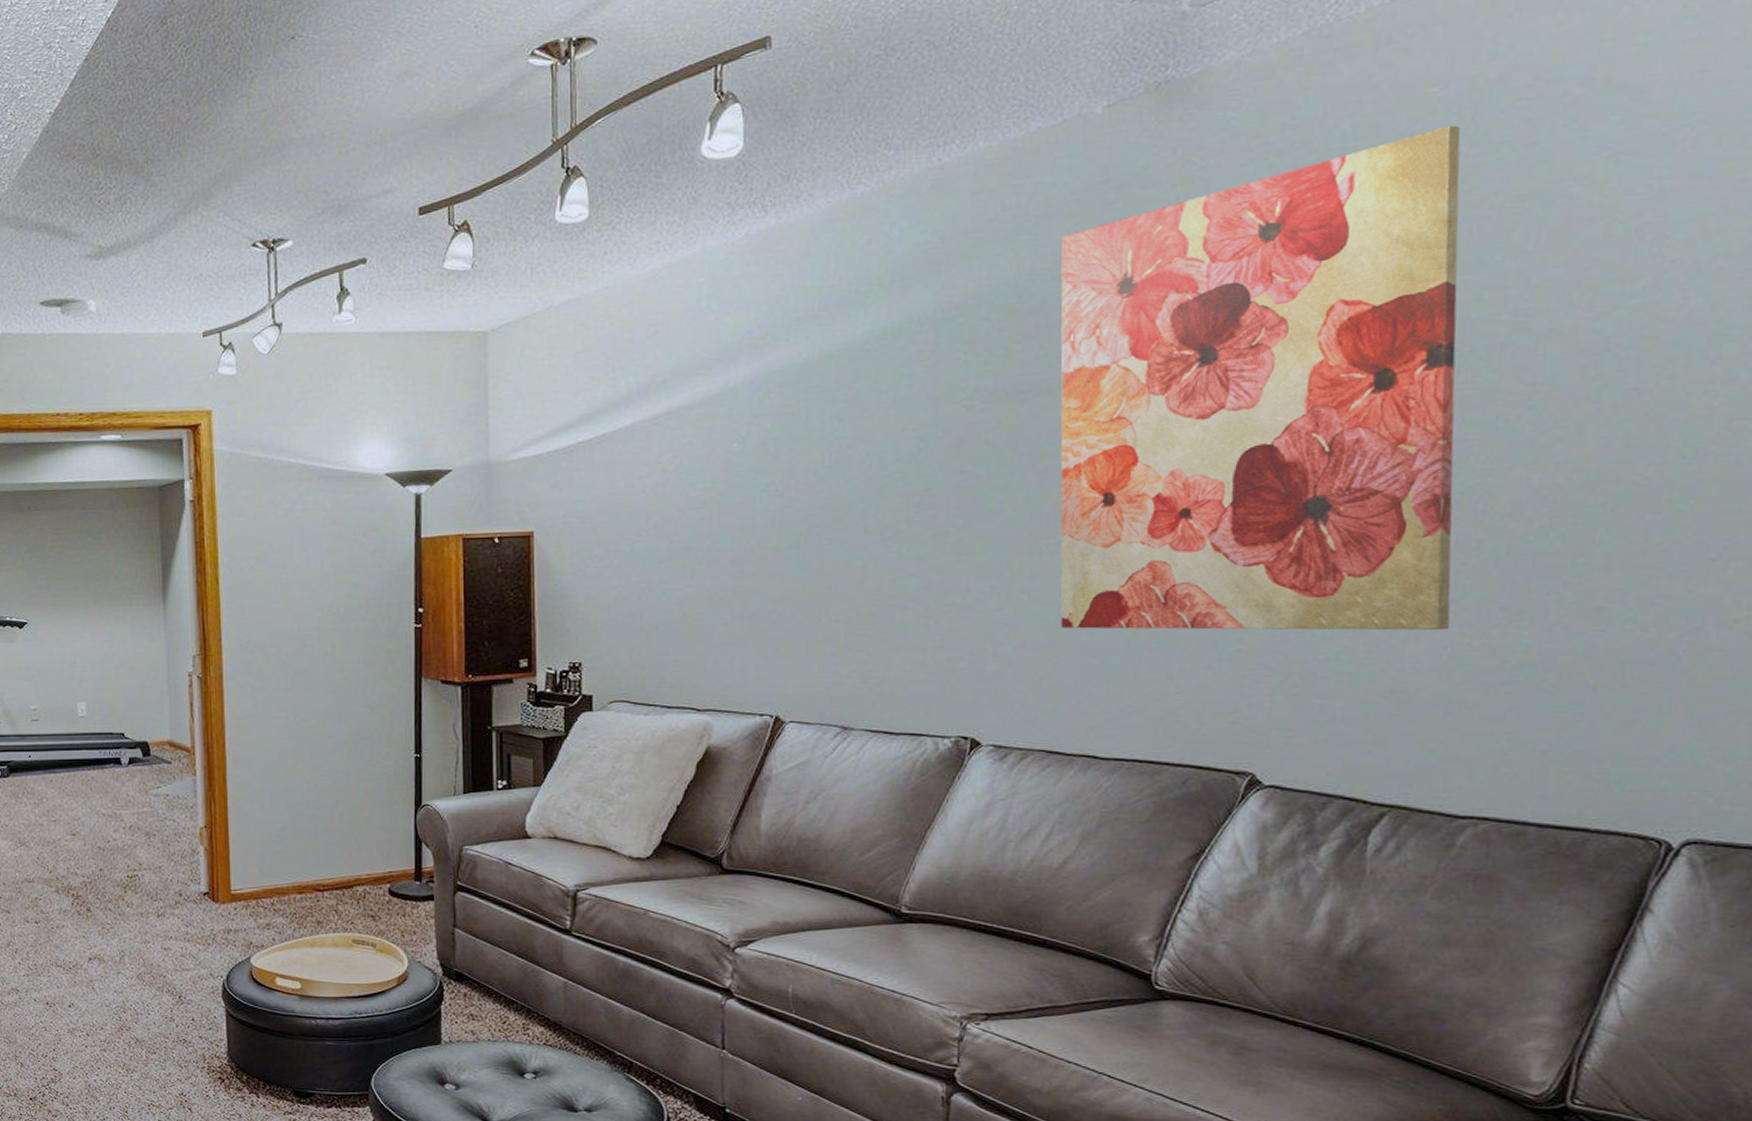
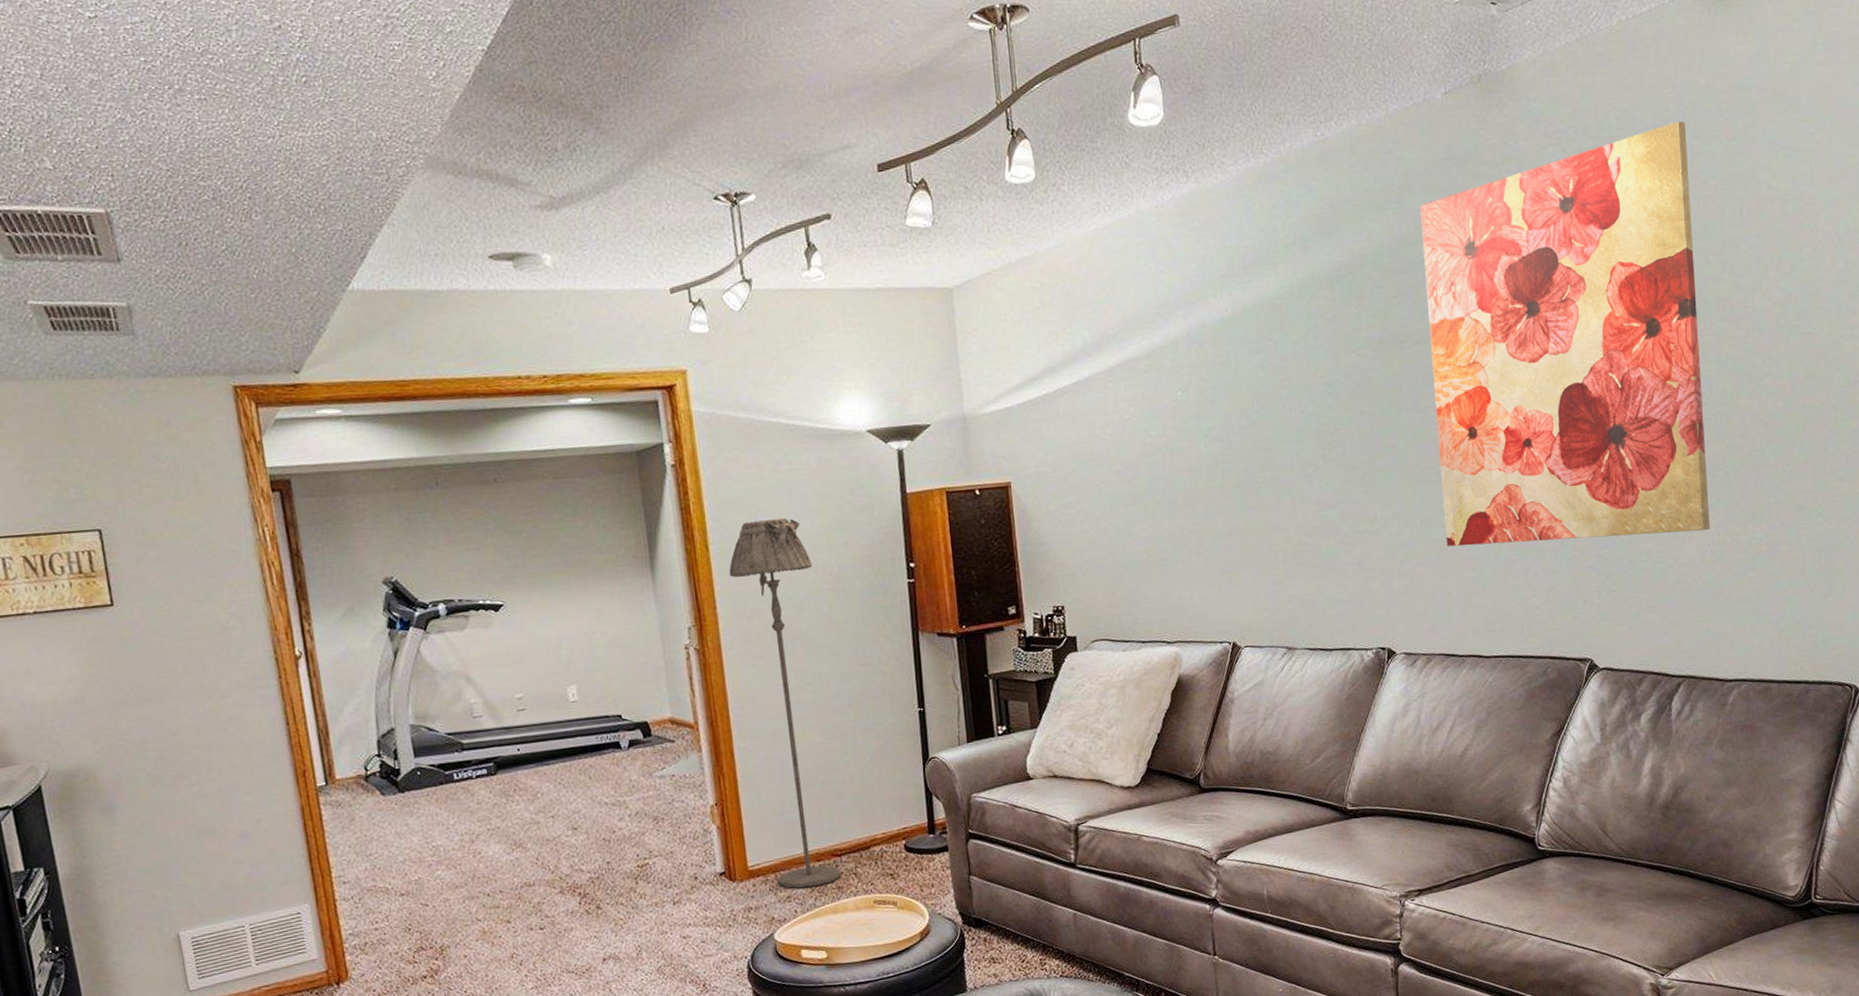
floor lamp: none [236,556,322,918] -> present [728,517,841,889]

